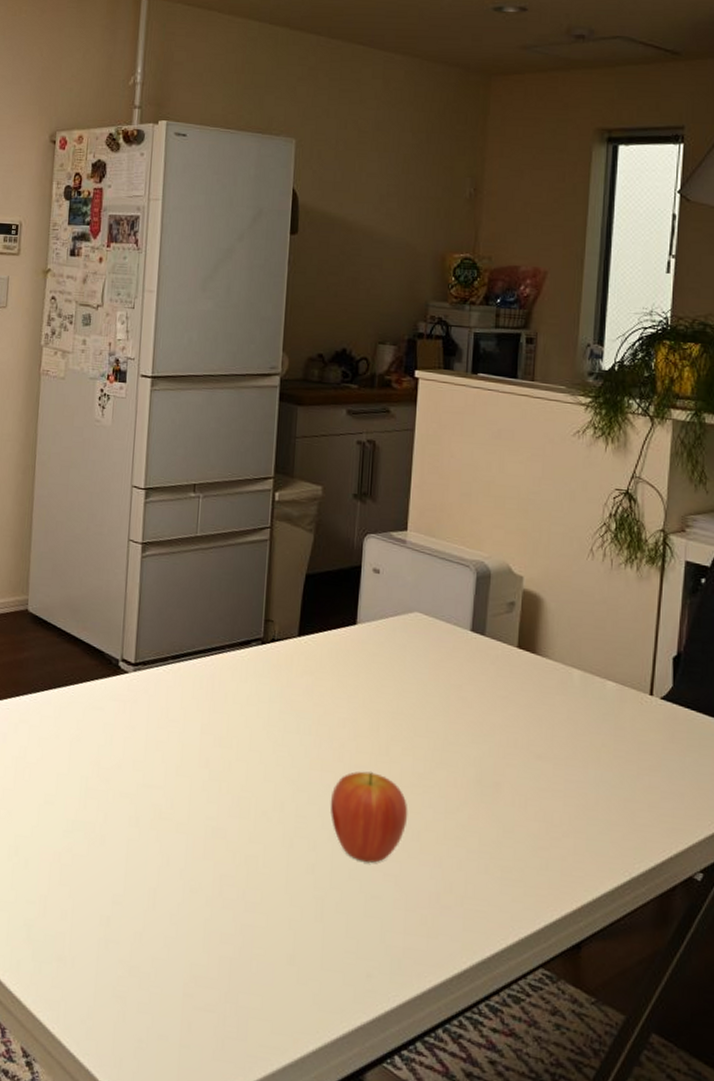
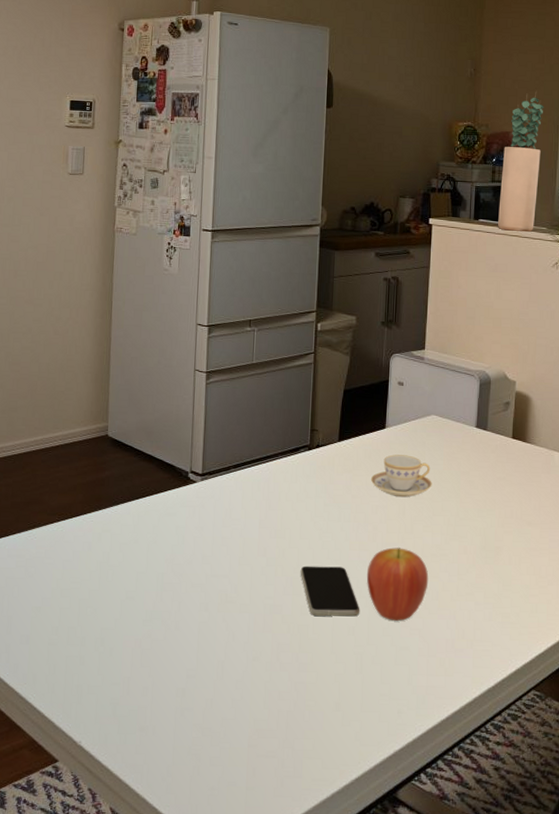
mobile phone: none [249,783,322,852] -> present [300,566,360,617]
teacup: none [337,657,414,711] -> present [370,454,432,498]
vase: none [501,215,565,392] -> present [497,90,544,233]

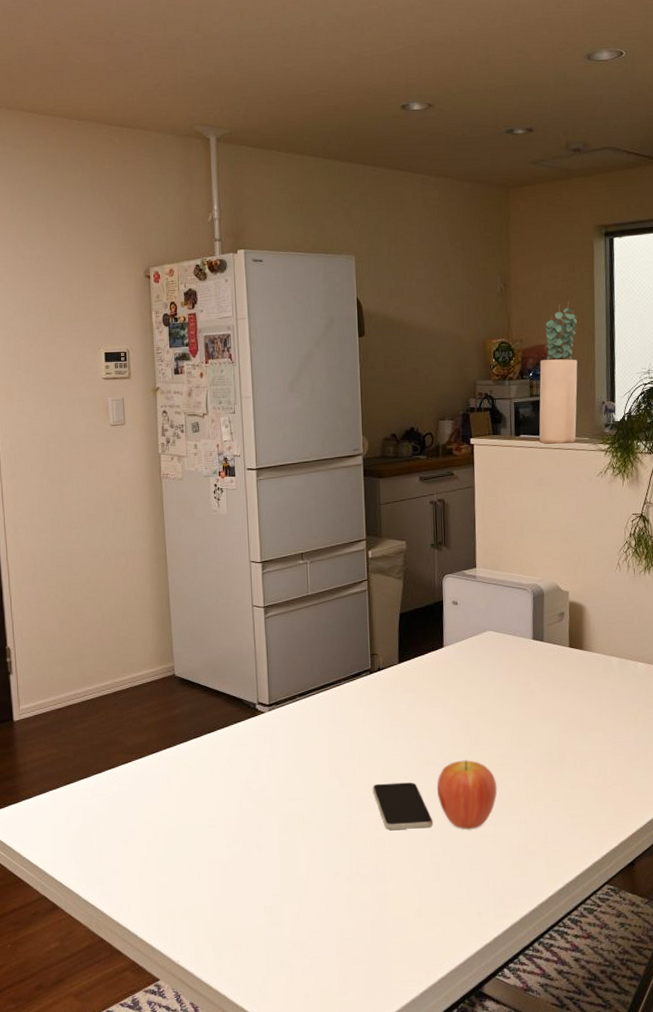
teacup: present [370,454,432,498] -> none [433,671,494,712]

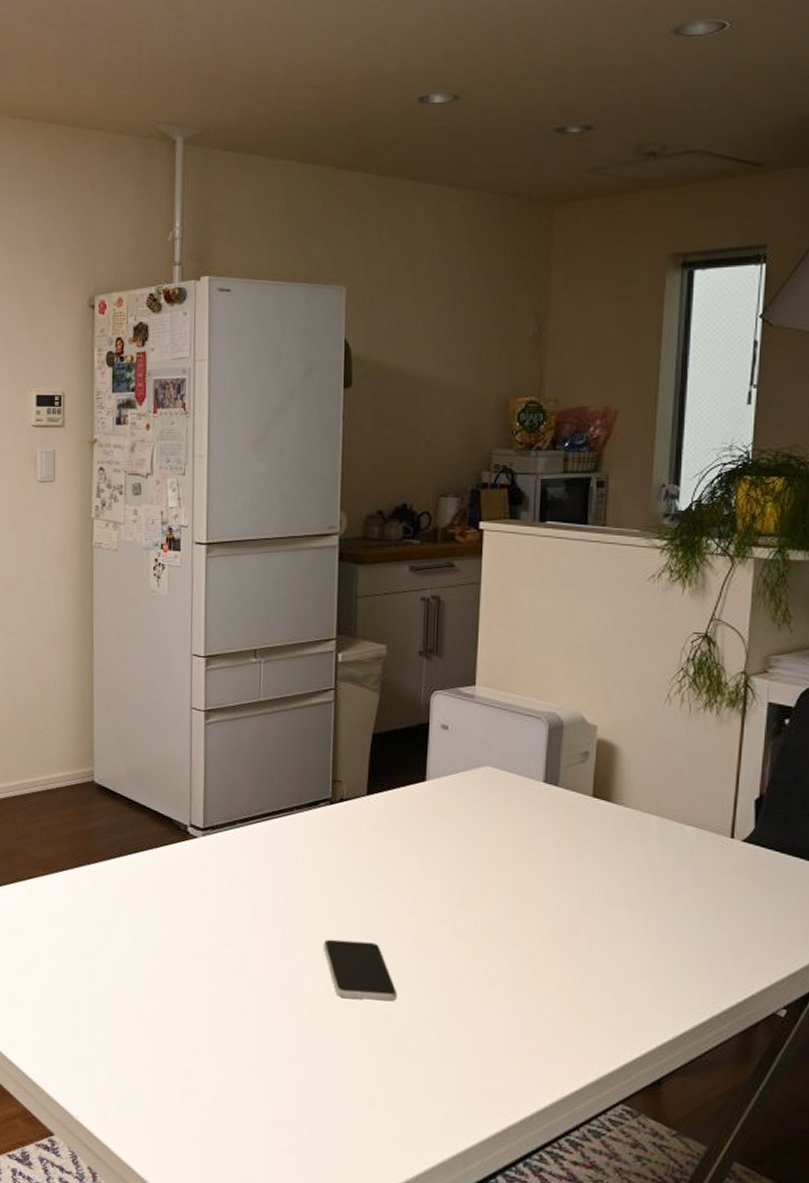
fruit: present [436,759,498,829] -> none [404,922,484,1010]
vase: present [539,300,578,444] -> none [571,350,636,537]

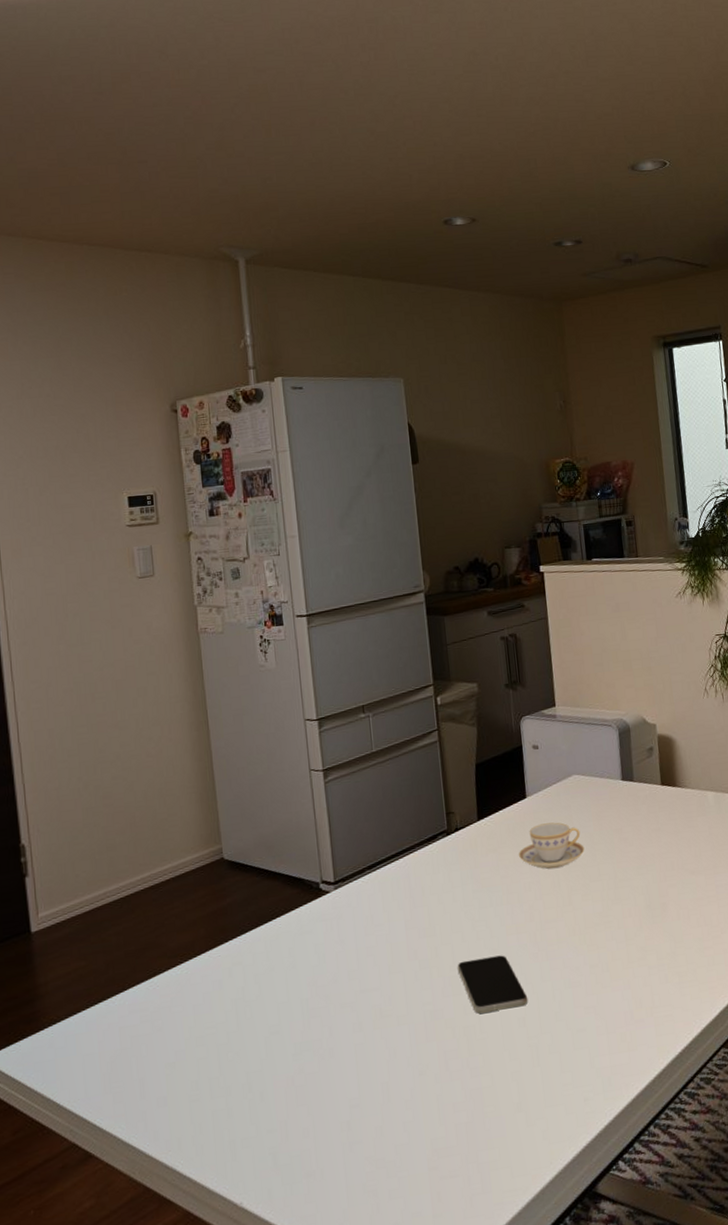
teacup: none [408,812,487,865] -> present [518,822,585,869]

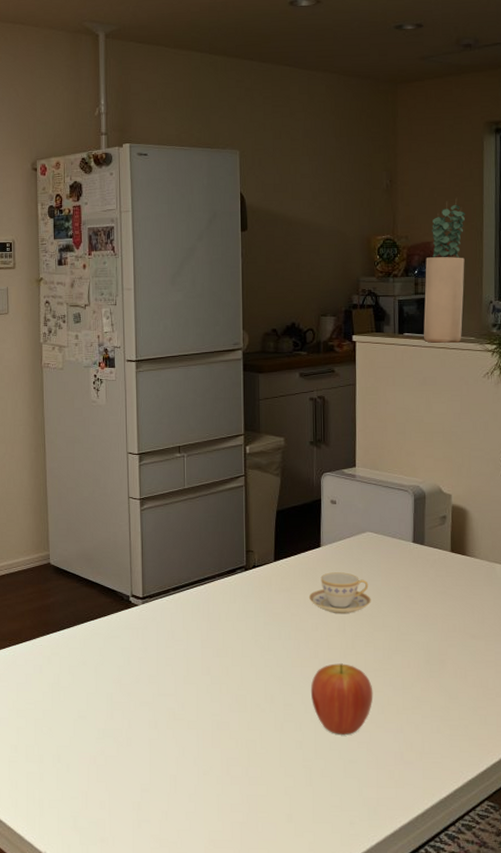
mobile phone: present [457,955,528,1014] -> none [244,683,306,732]
fruit: none [528,922,596,1003] -> present [310,662,373,735]
vase: none [607,414,651,567] -> present [423,197,466,344]

